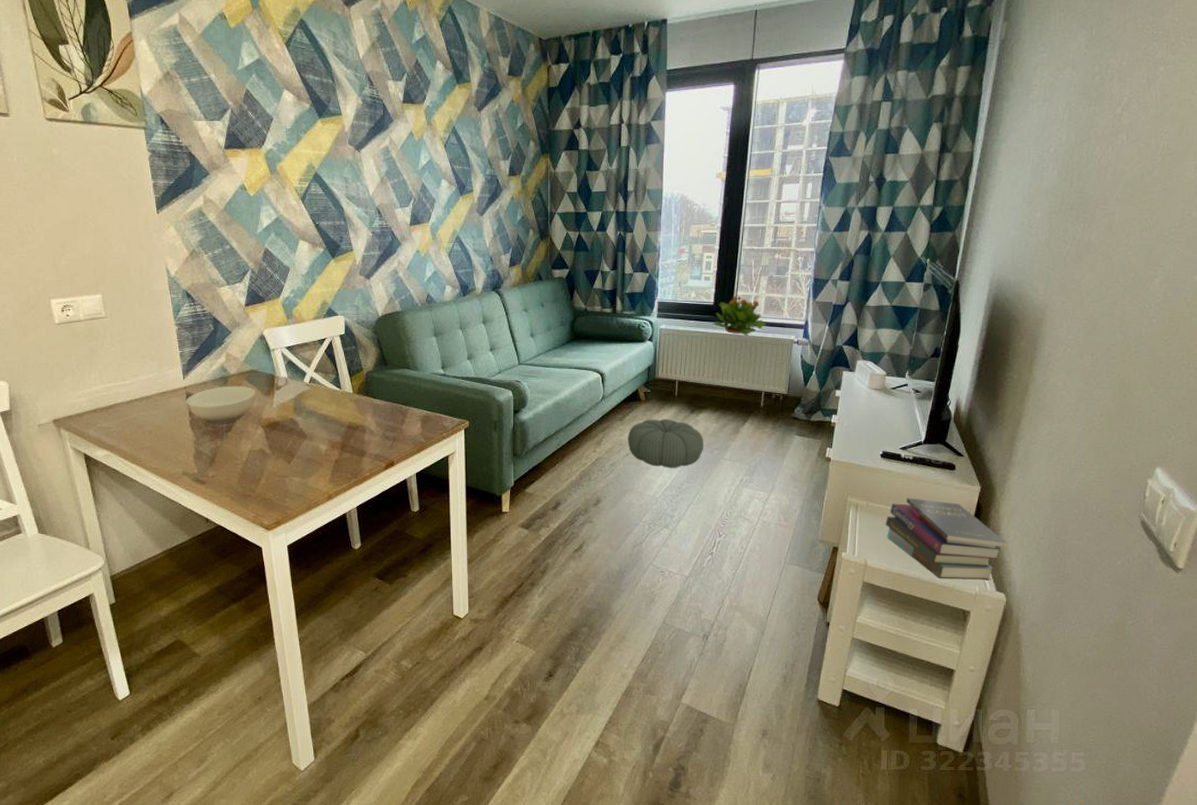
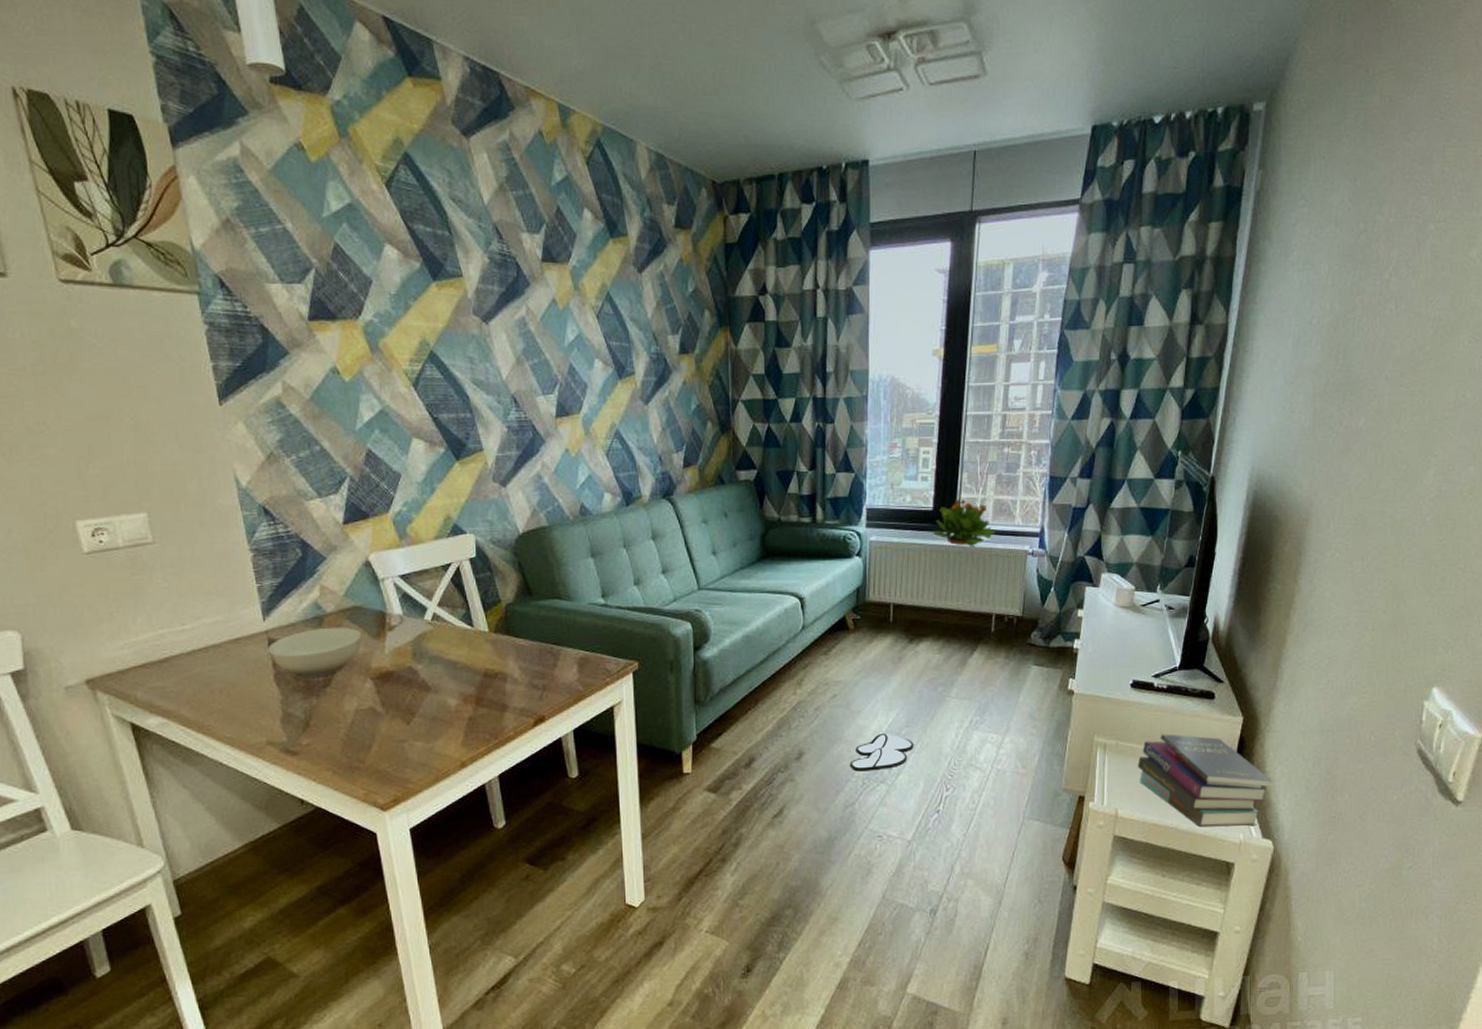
pouf: present [628,419,704,468] -> none [834,651,926,710]
slippers: none [639,486,693,517] -> present [850,733,914,772]

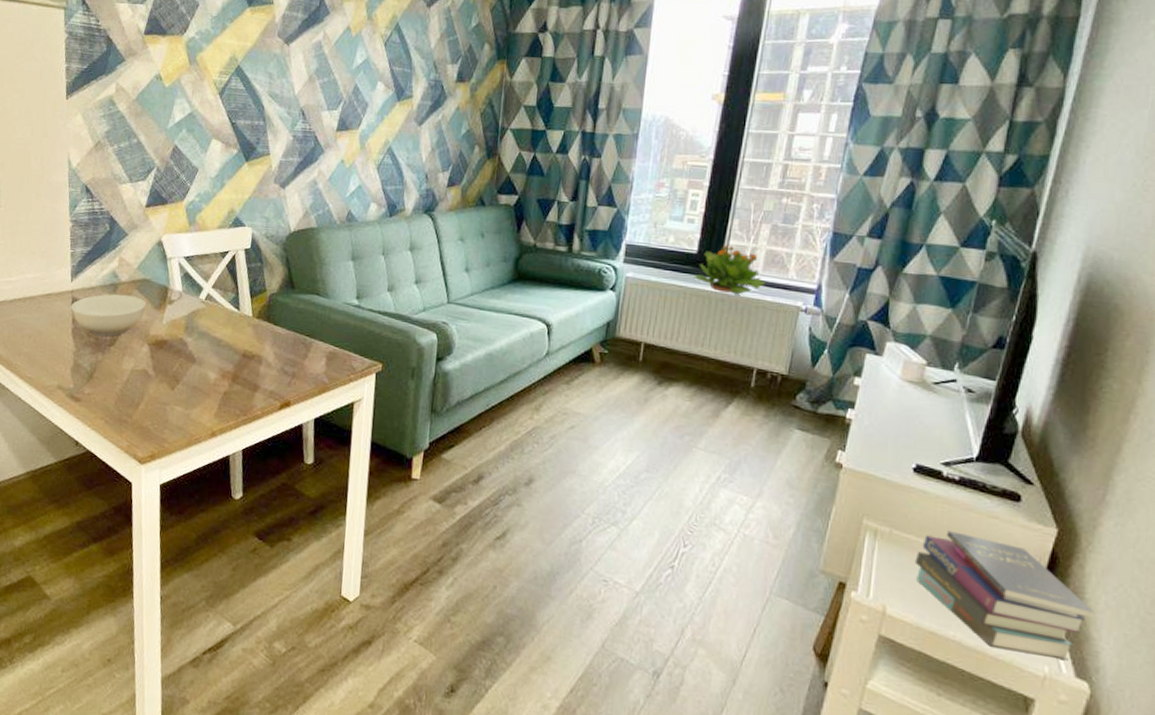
slippers: present [850,733,914,772] -> none [581,473,653,512]

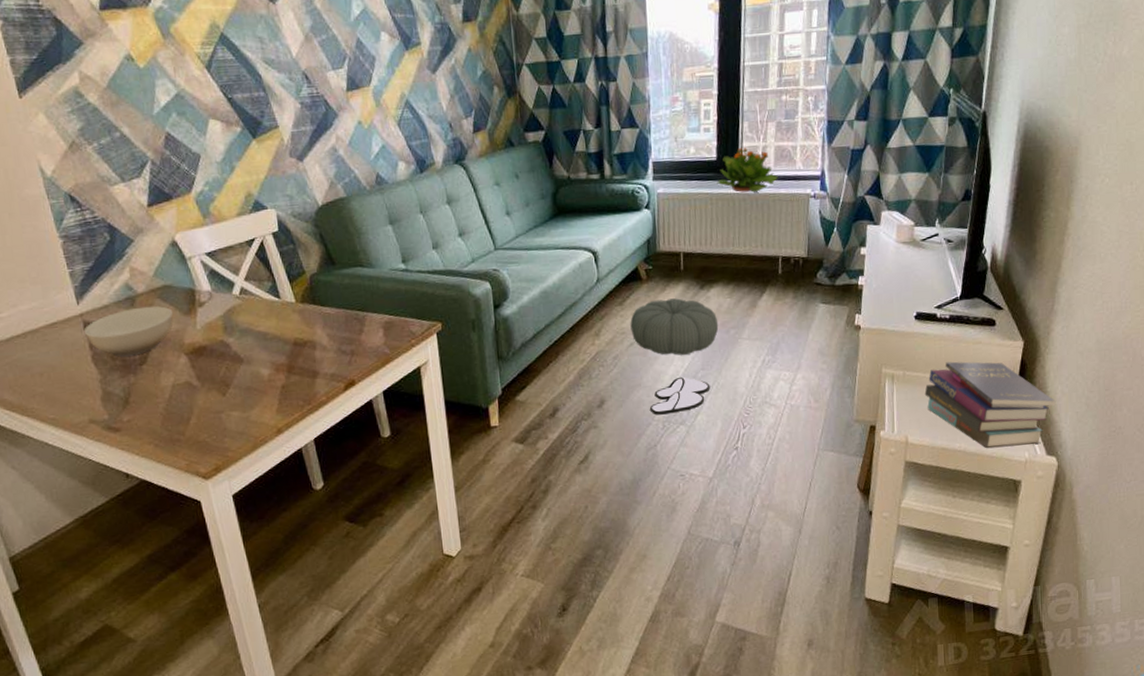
pouf: none [574,386,673,452] -> present [630,298,719,355]
slippers: none [581,473,653,512] -> present [650,376,710,415]

